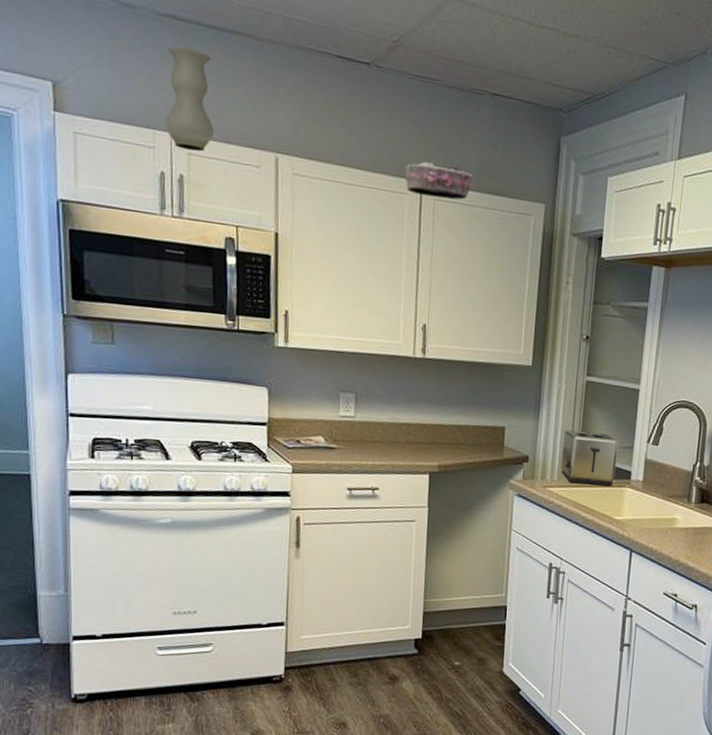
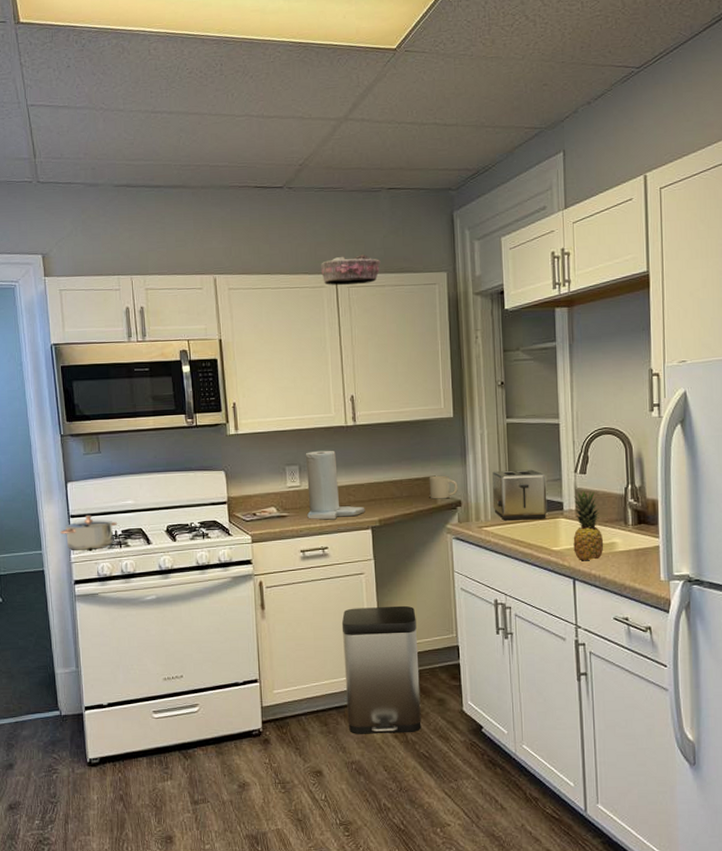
cooking pot: none [53,415,131,458] -> present [59,515,118,550]
vase: present [165,46,214,152] -> none [124,207,164,286]
paper towel: none [359,380,425,459] -> present [305,450,365,520]
pedal bin: none [380,556,466,690] -> present [341,605,422,734]
mug: none [496,425,527,453] -> present [429,475,458,499]
fruit: none [635,462,666,534] -> present [573,490,604,560]

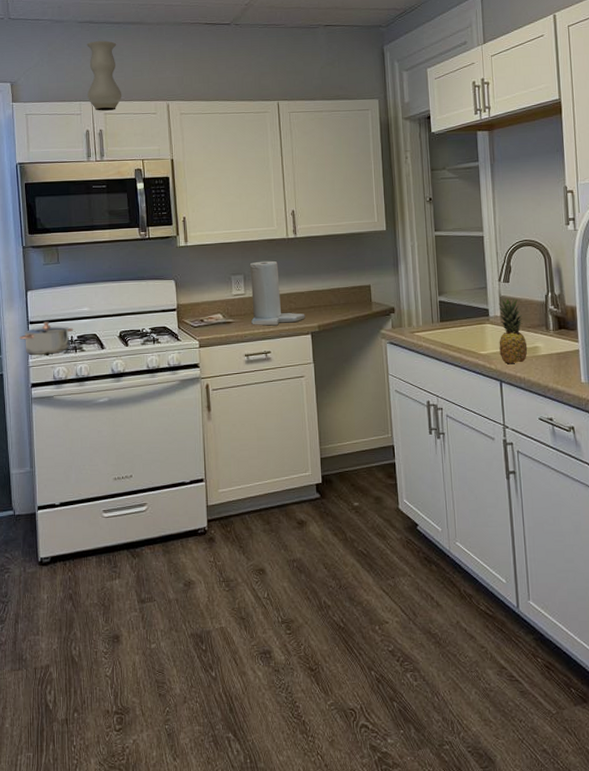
vase: none [124,207,164,286] -> present [86,40,121,111]
decorative basket: present [321,254,381,286] -> none [264,83,319,111]
pedal bin: present [341,605,422,734] -> none [283,407,360,532]
mug: present [429,475,458,499] -> none [364,284,391,306]
toaster: present [492,469,548,521] -> none [422,278,475,326]

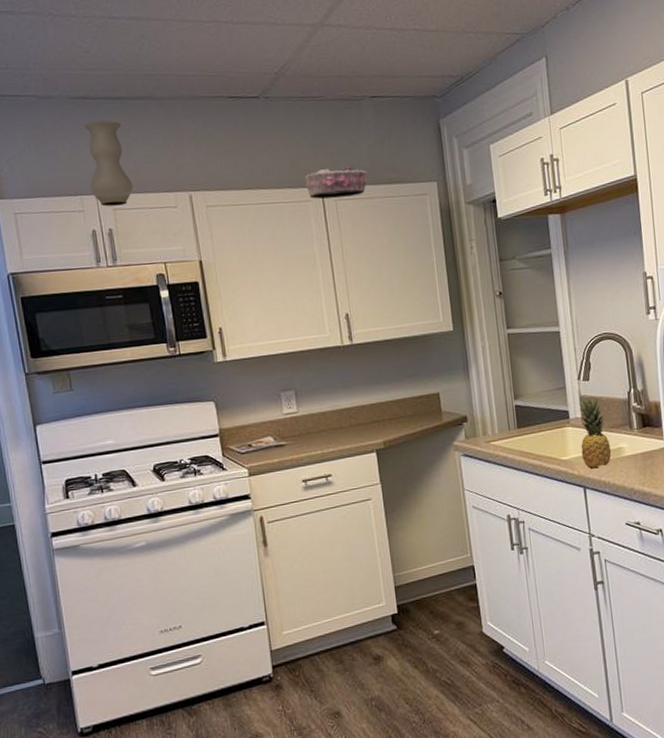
cooking pot: present [18,321,74,355] -> none [30,459,98,500]
paper towel: present [249,260,305,326] -> none [300,372,369,447]
decorative basket: none [264,83,319,111] -> present [305,165,368,199]

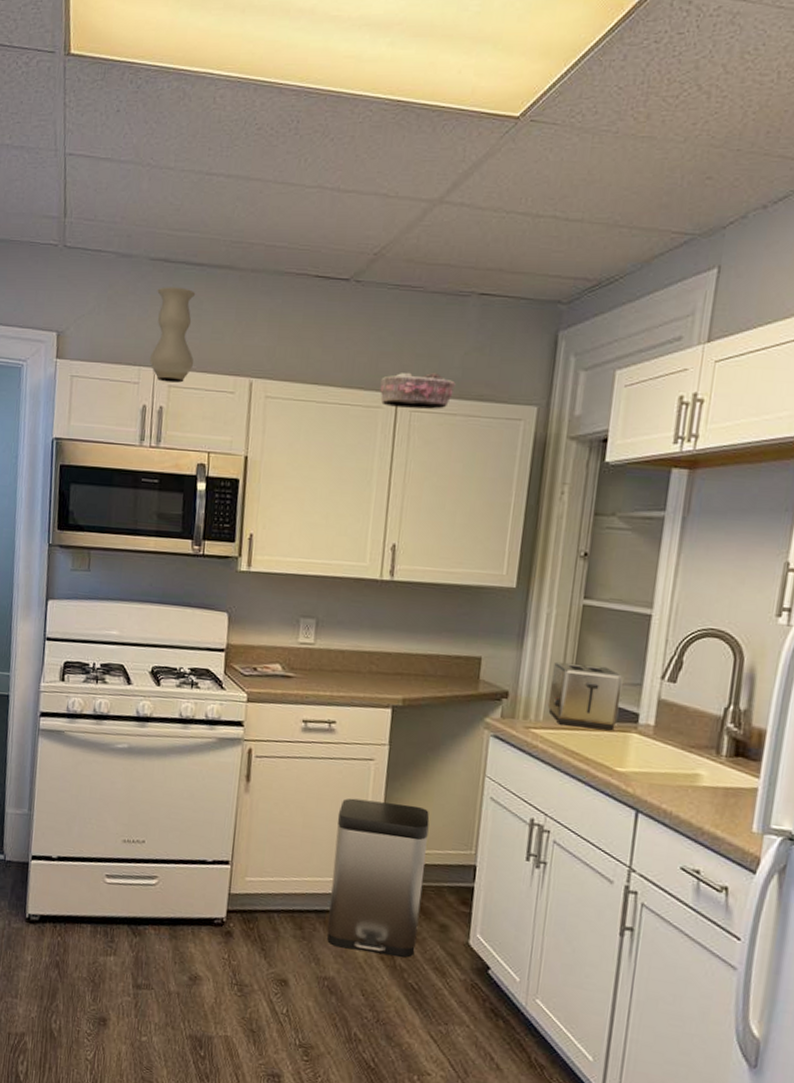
pedal bin: none [351,529,442,669] -> present [327,798,430,958]
toaster: none [497,379,554,434] -> present [547,661,623,731]
fruit: present [579,397,612,468] -> none [643,702,685,792]

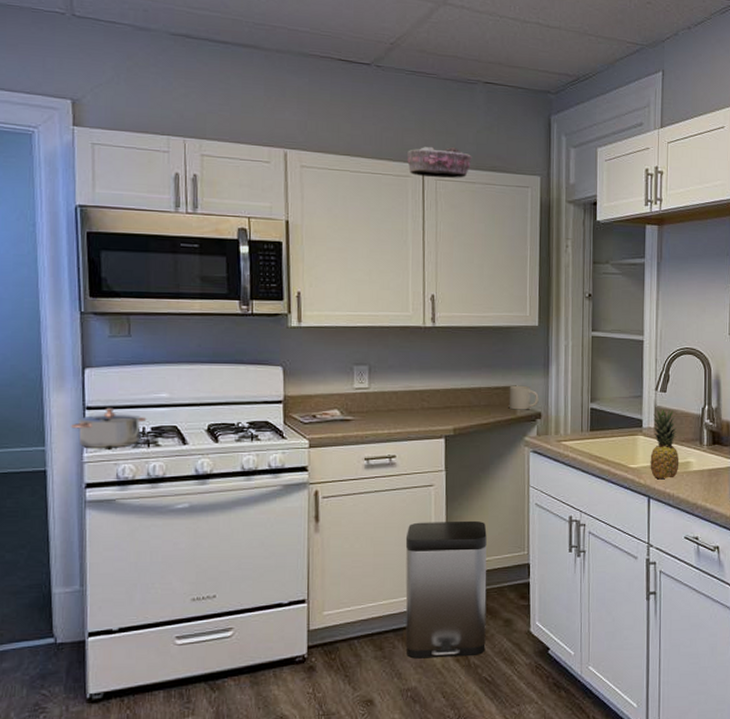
cooking pot: none [31,640,98,681] -> present [70,407,147,448]
vase: present [150,287,196,383] -> none [179,61,225,152]
mug: none [469,655,508,687] -> present [509,385,539,410]
toaster: present [547,661,623,731] -> none [573,384,628,436]
fruit: none [643,702,685,792] -> present [650,408,679,478]

